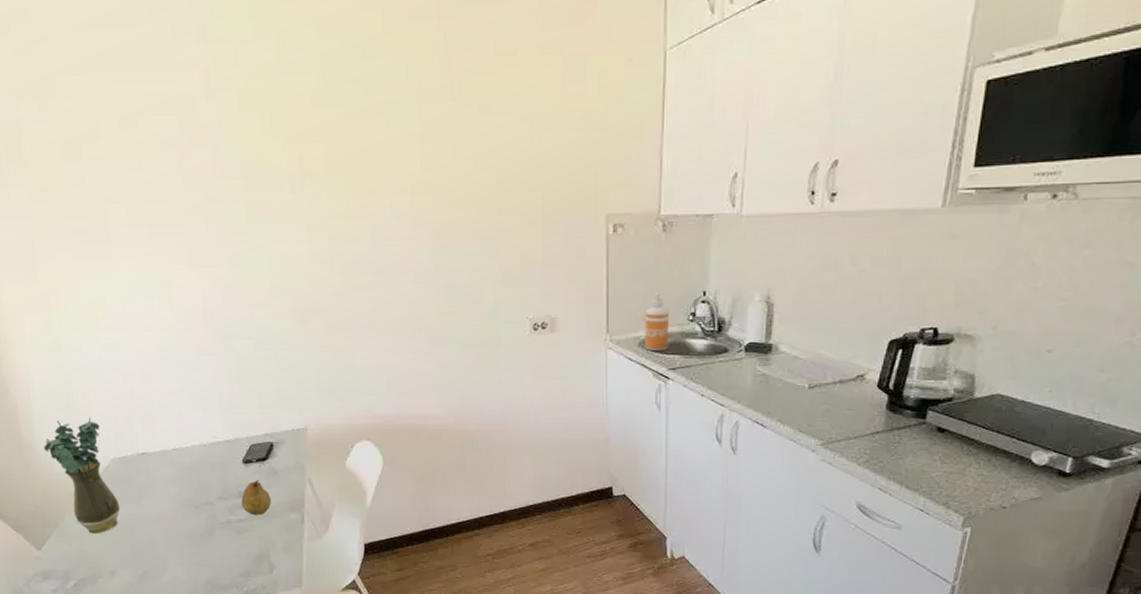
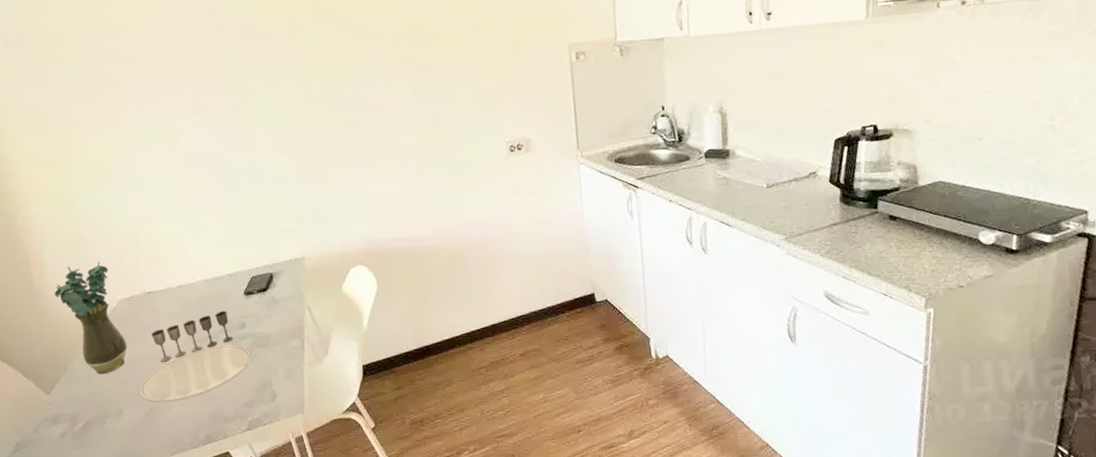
plate: none [132,514,249,567] -> present [139,345,252,403]
wine glass: none [145,477,230,526] -> present [152,310,233,362]
fruit: present [241,479,271,516] -> none [243,309,272,345]
soap dispenser: present [645,292,669,351] -> none [611,109,635,163]

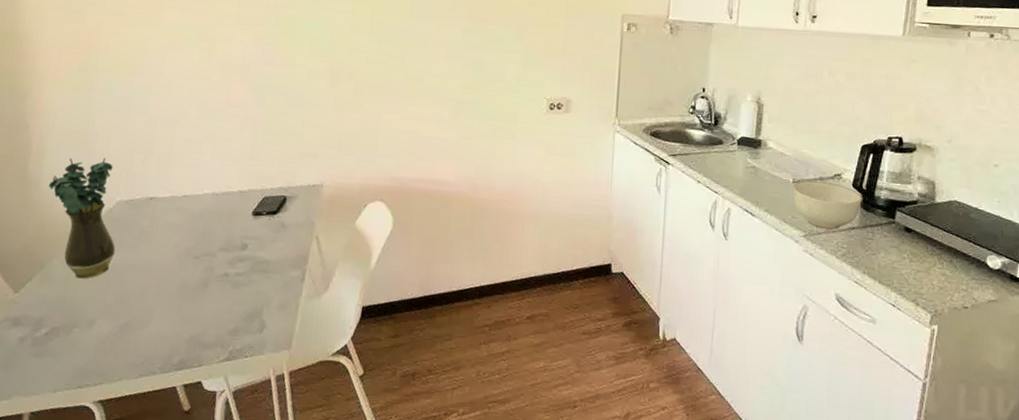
plate: present [139,345,252,403] -> none [117,265,247,319]
wine glass: present [152,310,233,362] -> none [144,228,231,275]
bowl: none [767,181,841,229] -> present [792,180,862,229]

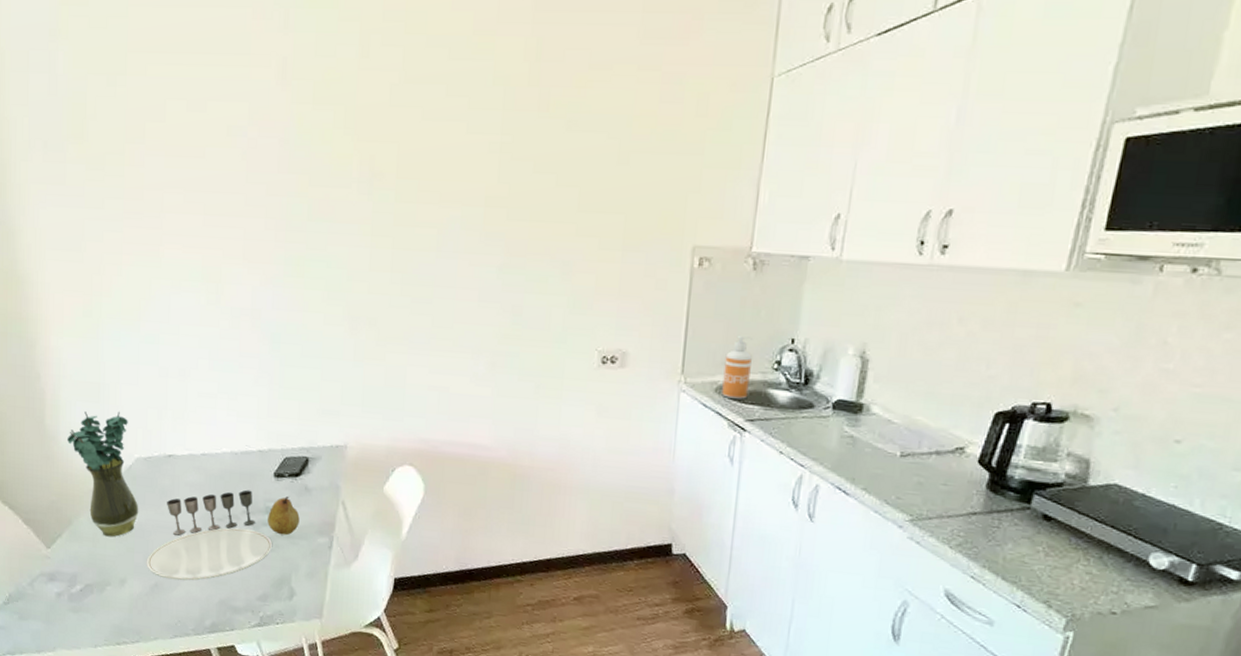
plate: none [117,265,247,319] -> present [146,527,273,581]
wine glass: none [144,228,231,275] -> present [167,489,255,536]
fruit: none [243,232,275,270] -> present [268,496,300,536]
soap dispenser: none [649,85,672,138] -> present [721,335,752,399]
bowl: present [792,180,862,229] -> none [899,454,990,514]

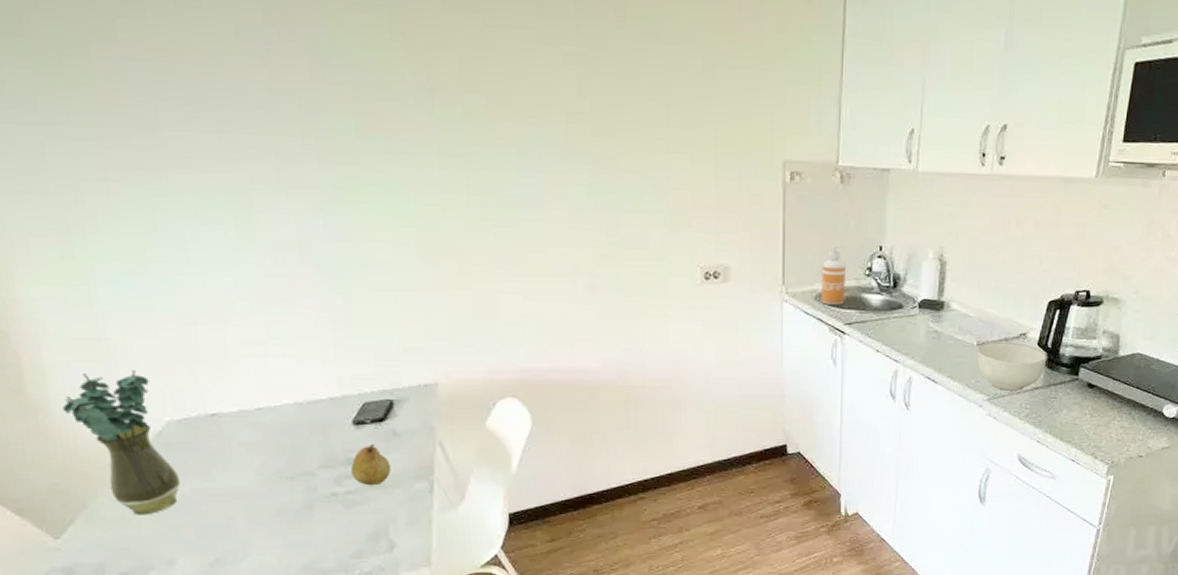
plate: present [146,527,273,581] -> none [199,485,362,552]
wine glass: present [167,489,255,536] -> none [217,442,336,502]
bowl: none [899,454,990,514] -> present [976,341,1047,391]

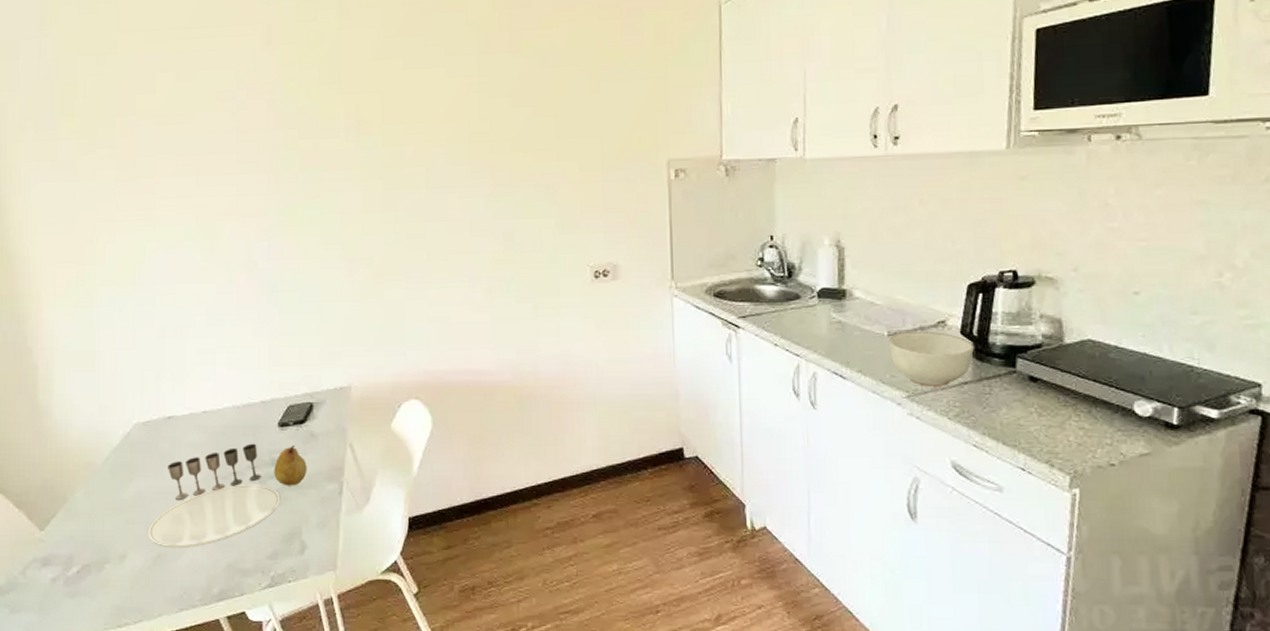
vase: present [63,369,181,515] -> none [61,377,139,511]
plate: none [199,485,362,552] -> present [147,485,281,549]
wine glass: none [217,442,336,502] -> present [168,443,261,500]
soap dispenser: present [821,245,846,305] -> none [711,237,737,298]

